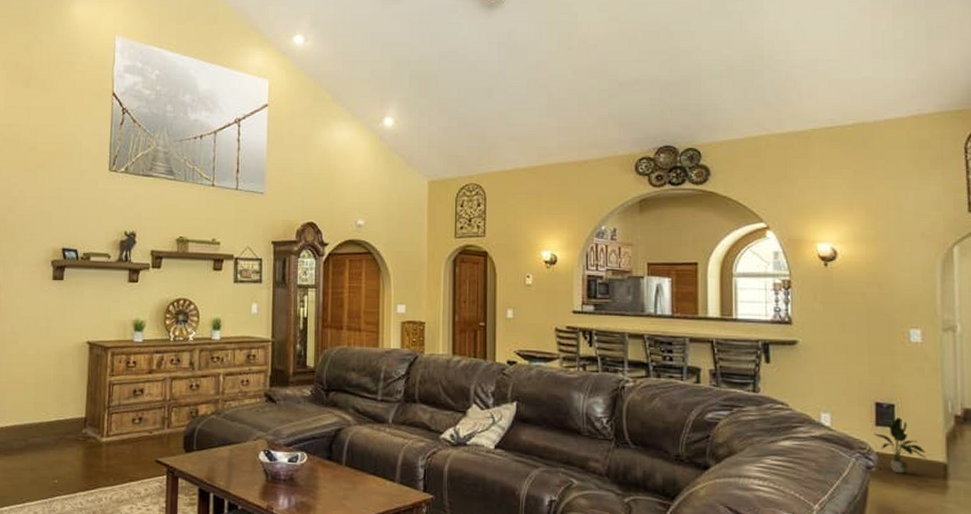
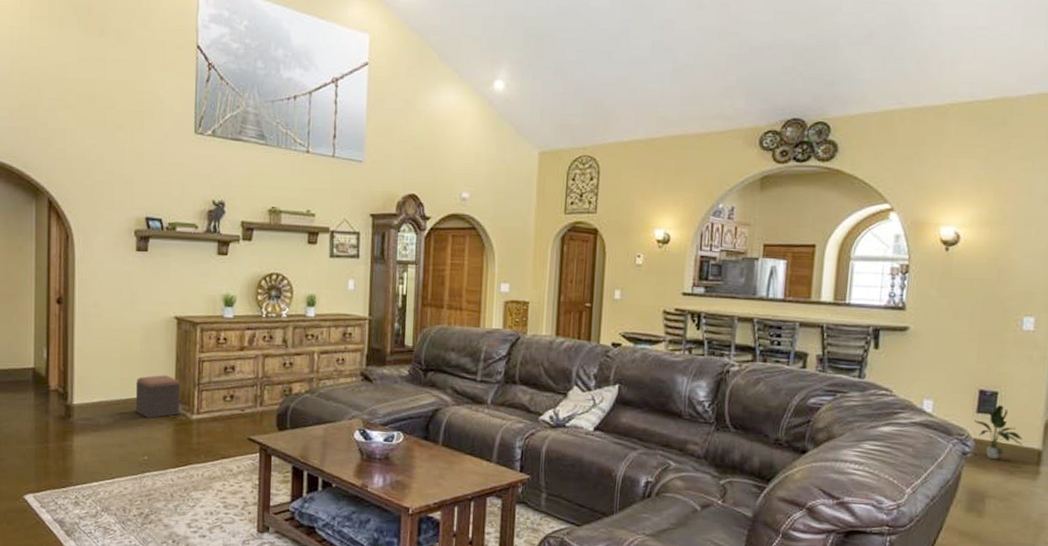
footstool: none [48,398,91,442] -> present [135,375,180,419]

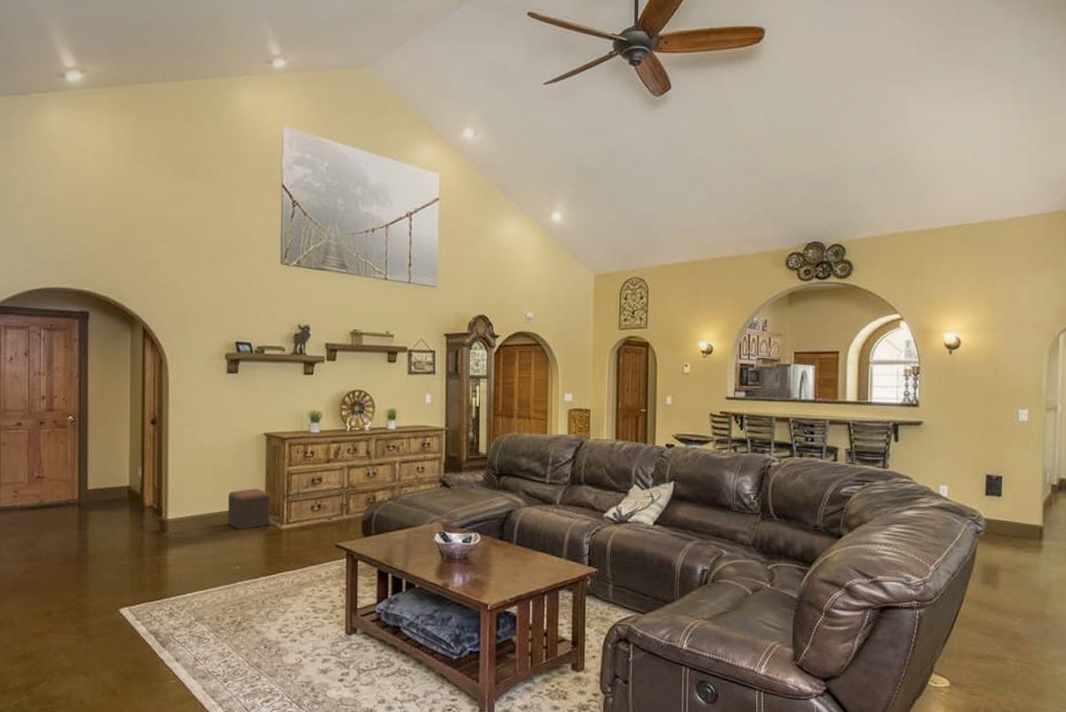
potted plant: present [974,405,1023,460] -> none [984,488,1026,537]

